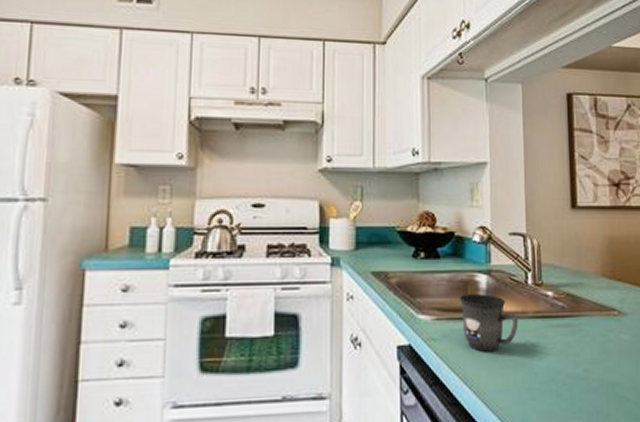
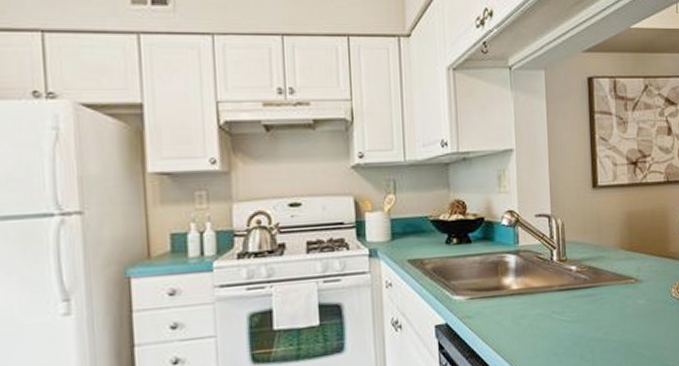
mug: present [460,293,519,352] -> none [491,272,545,325]

